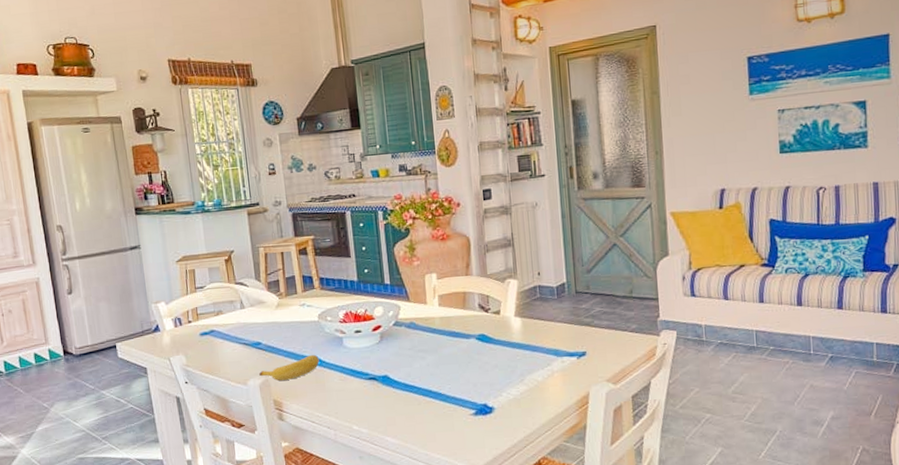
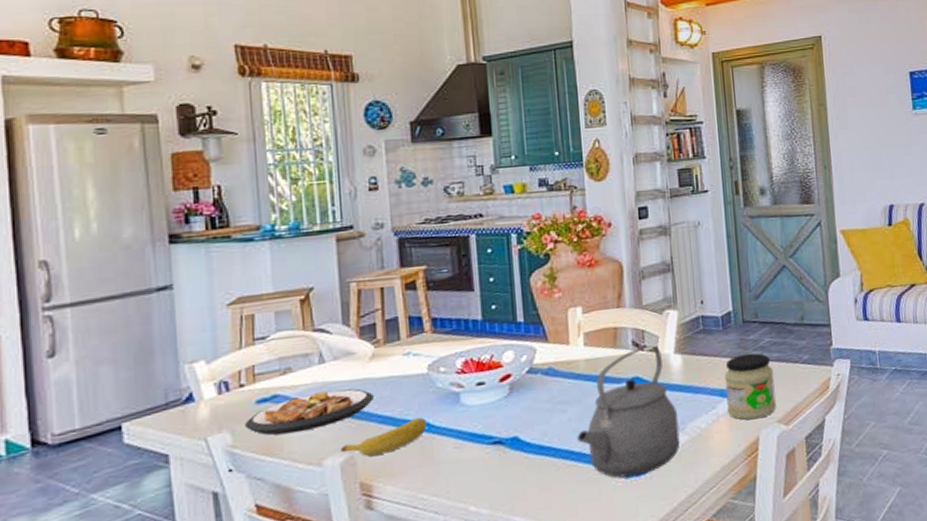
plate: none [193,329,280,360] -> present [245,388,374,435]
tea kettle: none [434,308,520,416] -> present [577,345,680,478]
jar: none [559,320,605,377] -> present [725,353,776,420]

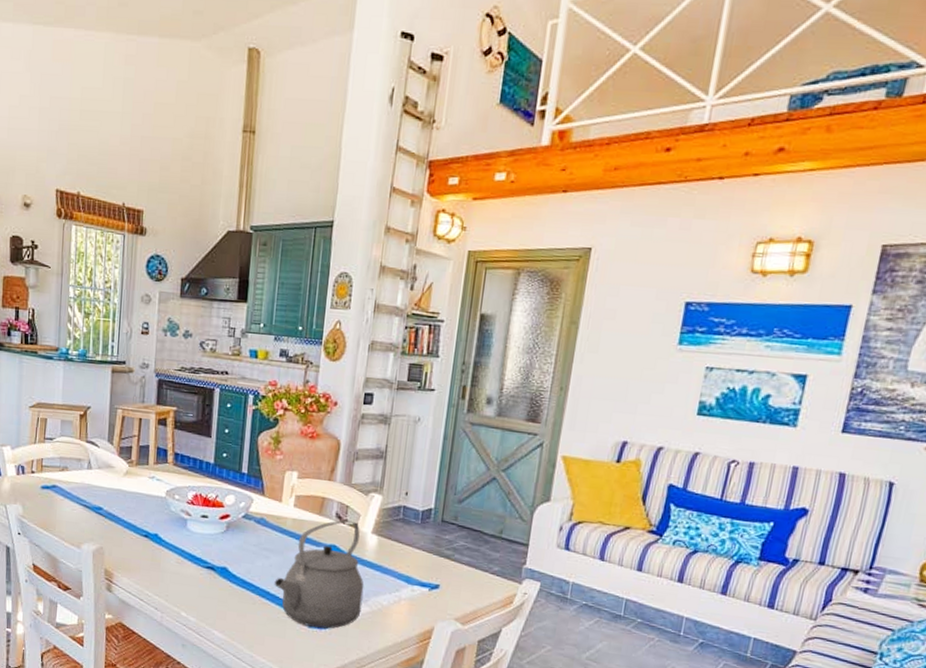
plate: present [245,388,374,435] -> none [32,491,123,519]
banana: present [341,417,427,456] -> none [95,530,159,552]
jar: present [725,353,776,420] -> none [410,550,461,612]

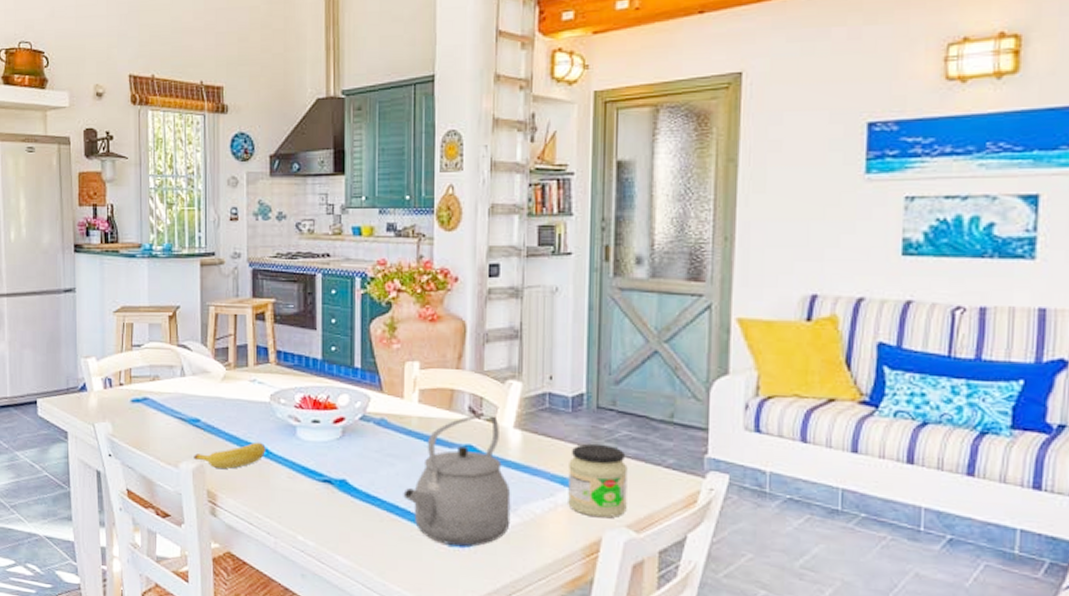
banana: none [95,530,159,552] -> present [194,441,266,469]
jar: none [410,550,461,612] -> present [568,443,628,518]

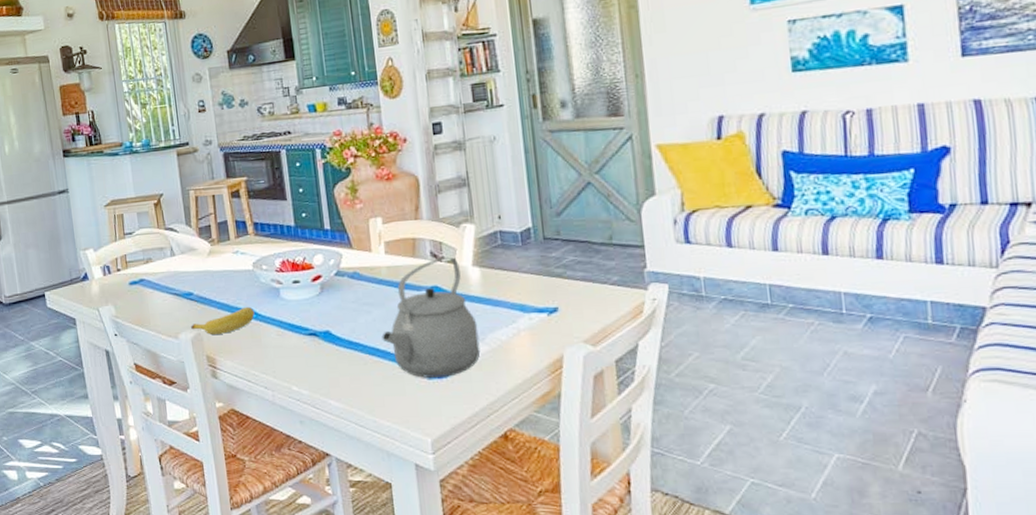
jar: present [568,443,628,518] -> none [525,271,582,337]

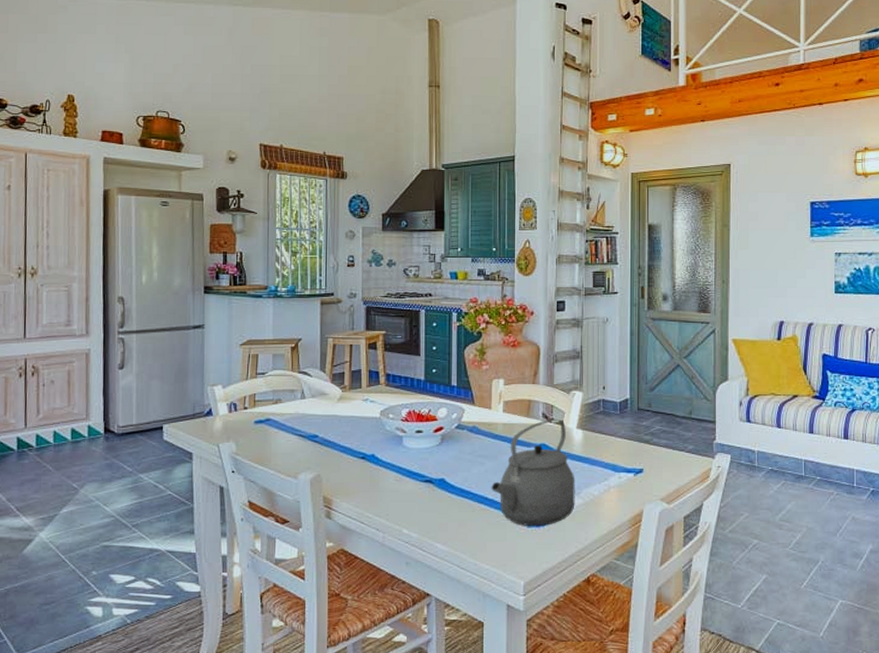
banana: present [191,306,255,335] -> none [312,451,376,476]

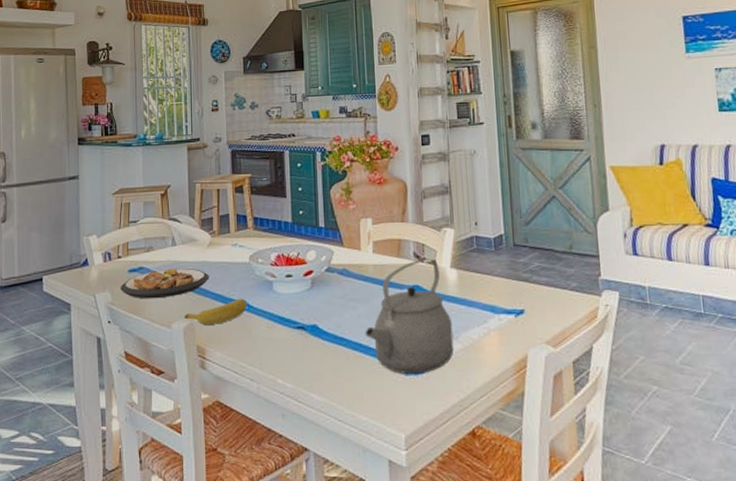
plate: none [246,421,338,450] -> present [120,268,209,299]
banana: none [312,451,376,476] -> present [185,298,247,325]

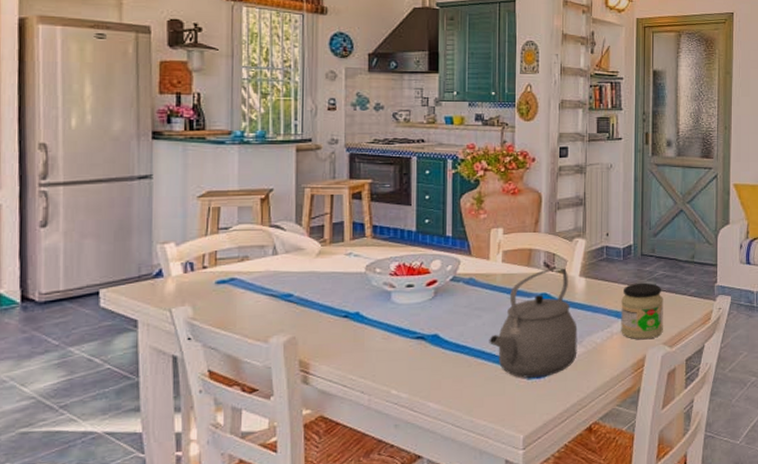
plate: present [120,268,209,299] -> none [205,278,317,313]
banana: present [185,298,247,325] -> none [285,309,361,338]
jar: none [496,275,545,338] -> present [621,282,663,340]

